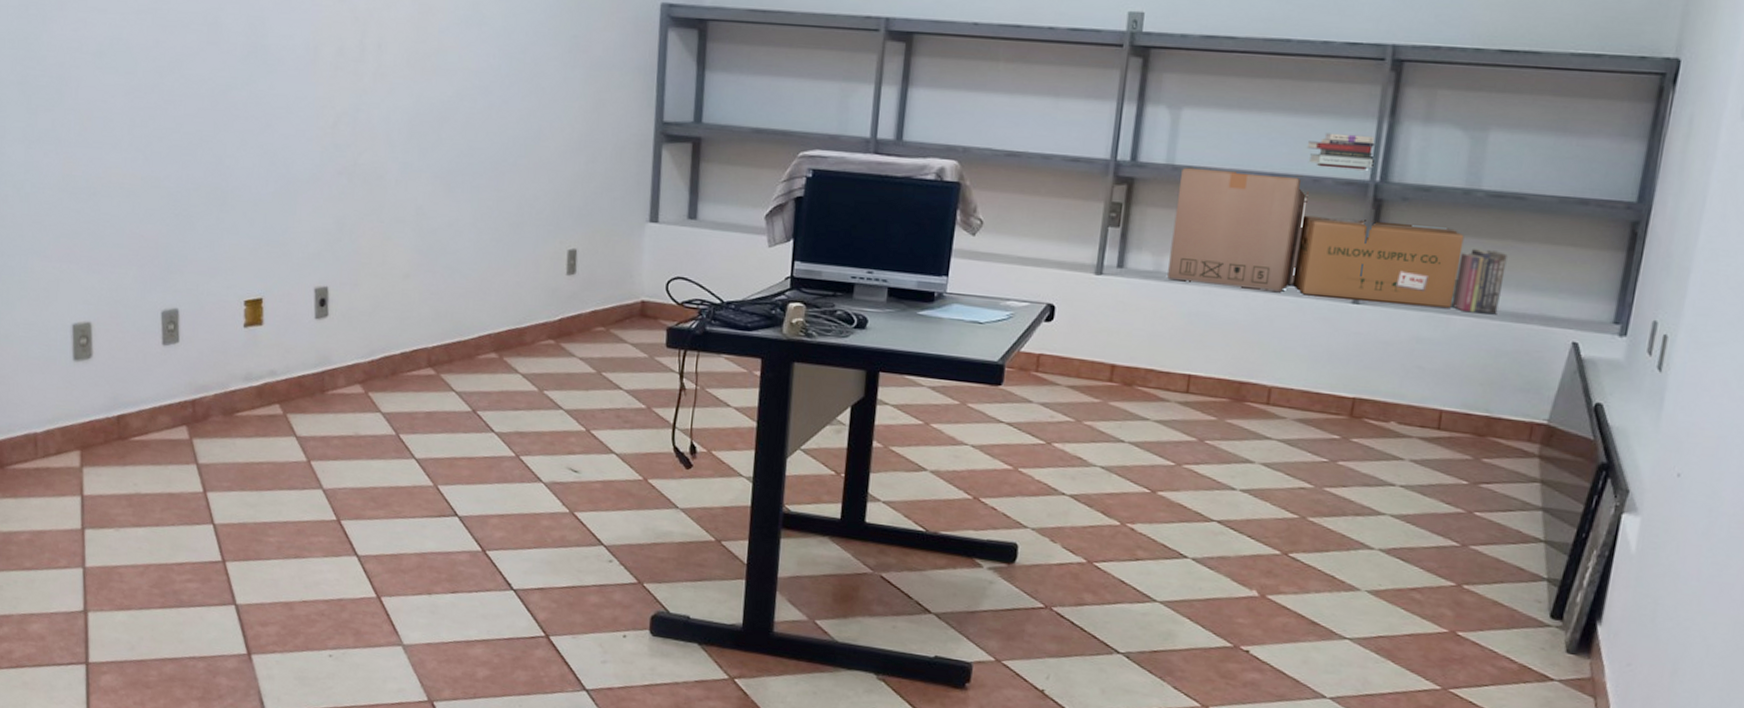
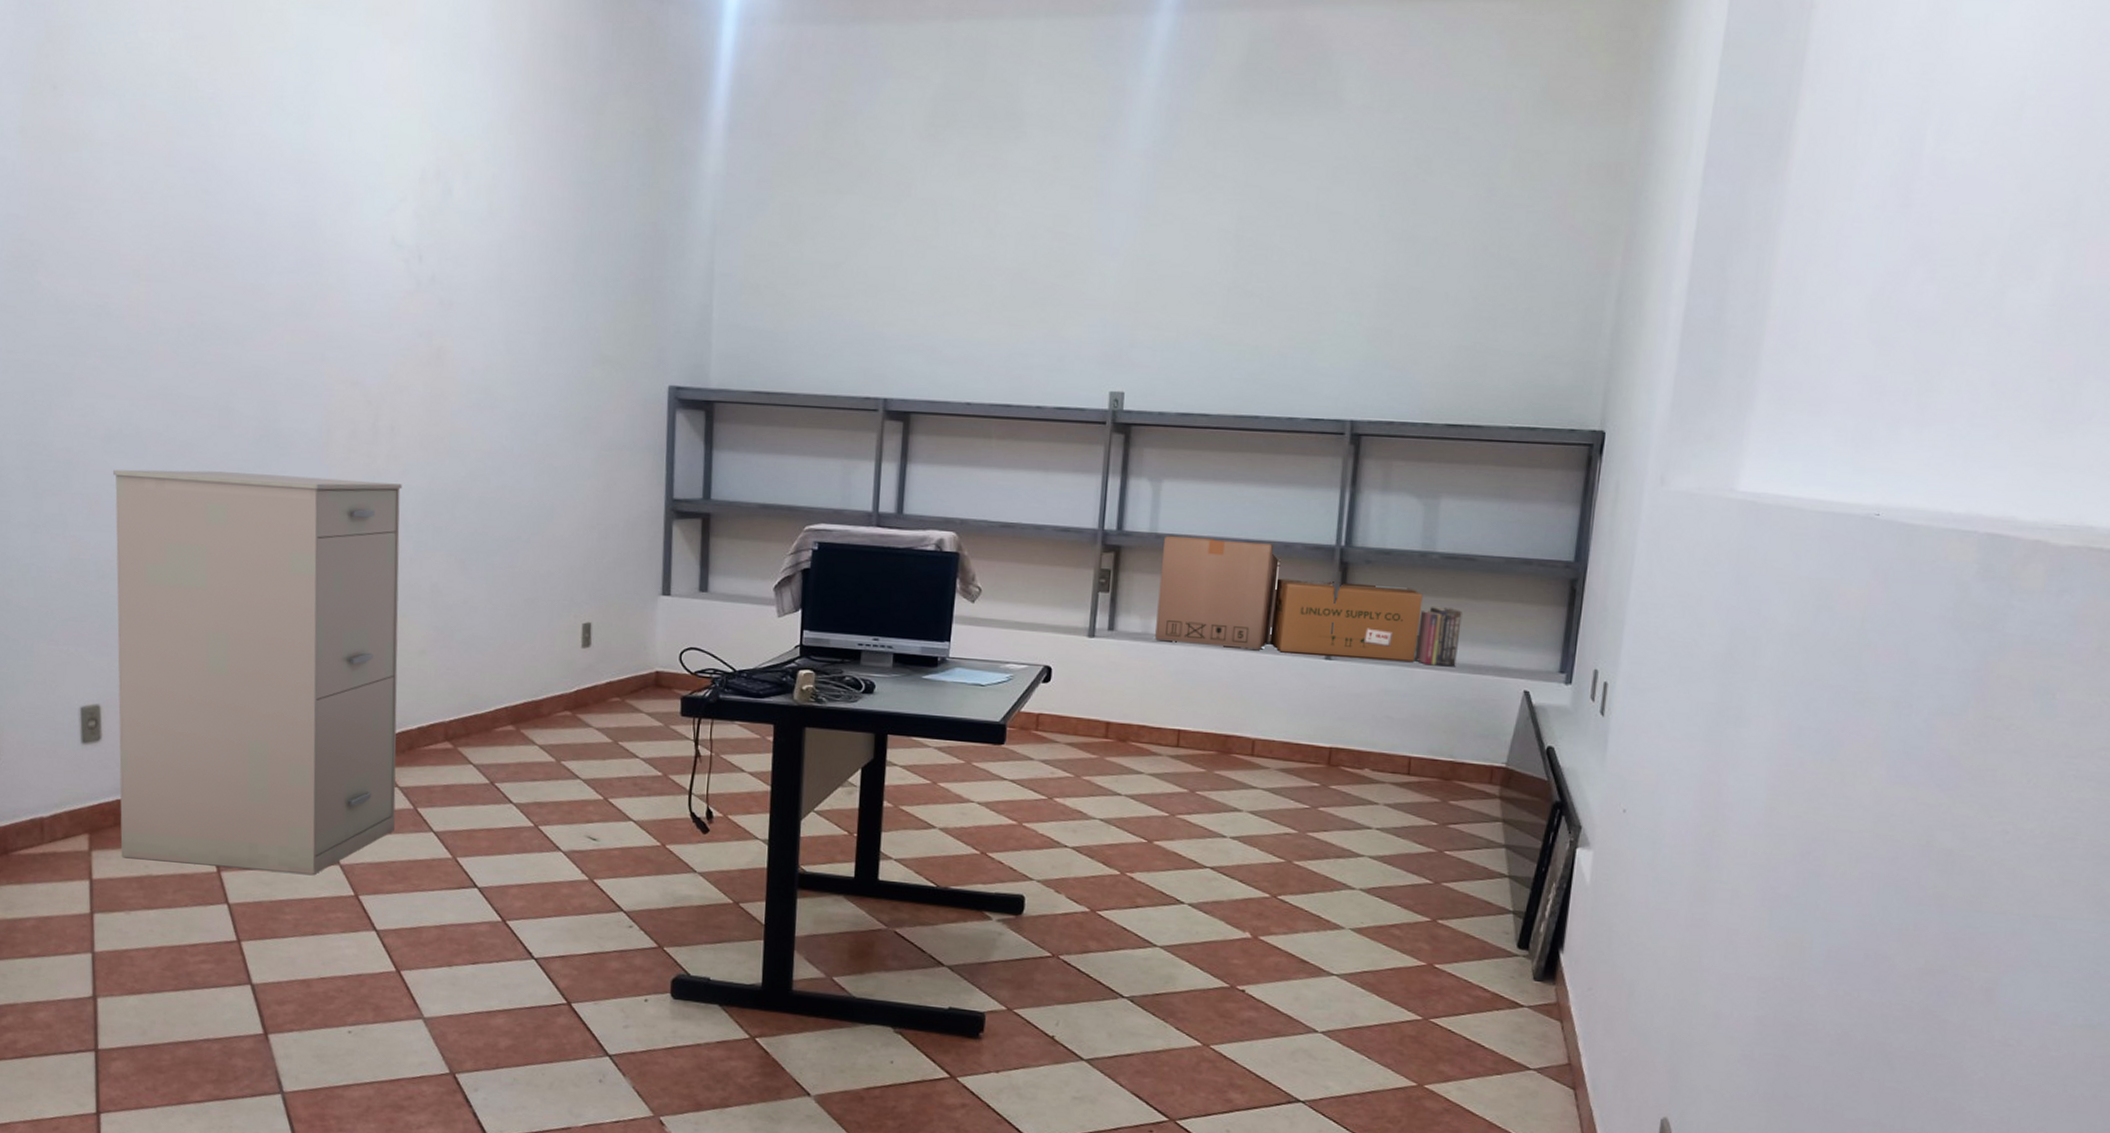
filing cabinet: none [104,85,388,498] -> present [113,469,402,875]
books: present [1308,132,1375,170] -> none [1279,501,1339,536]

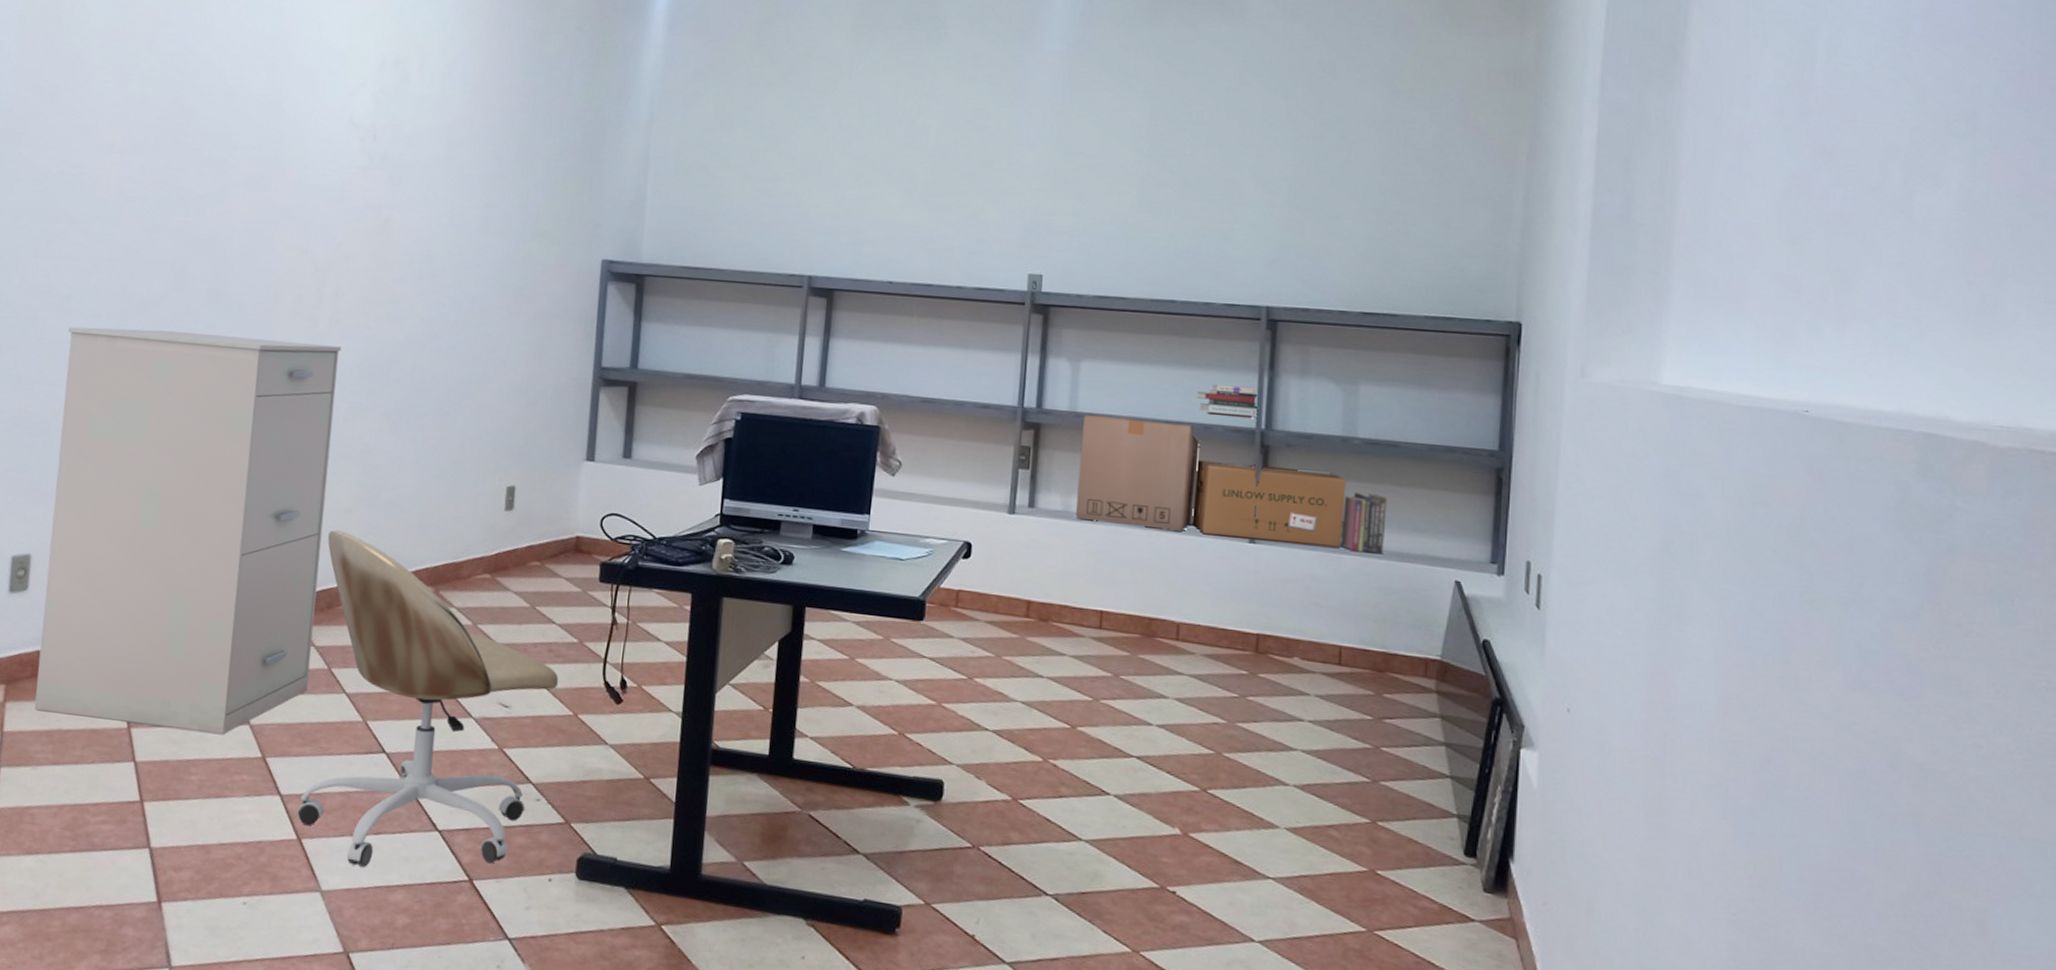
office chair: none [394,672,644,995] -> present [297,530,558,867]
books: none [1279,501,1339,536] -> present [1197,384,1258,419]

